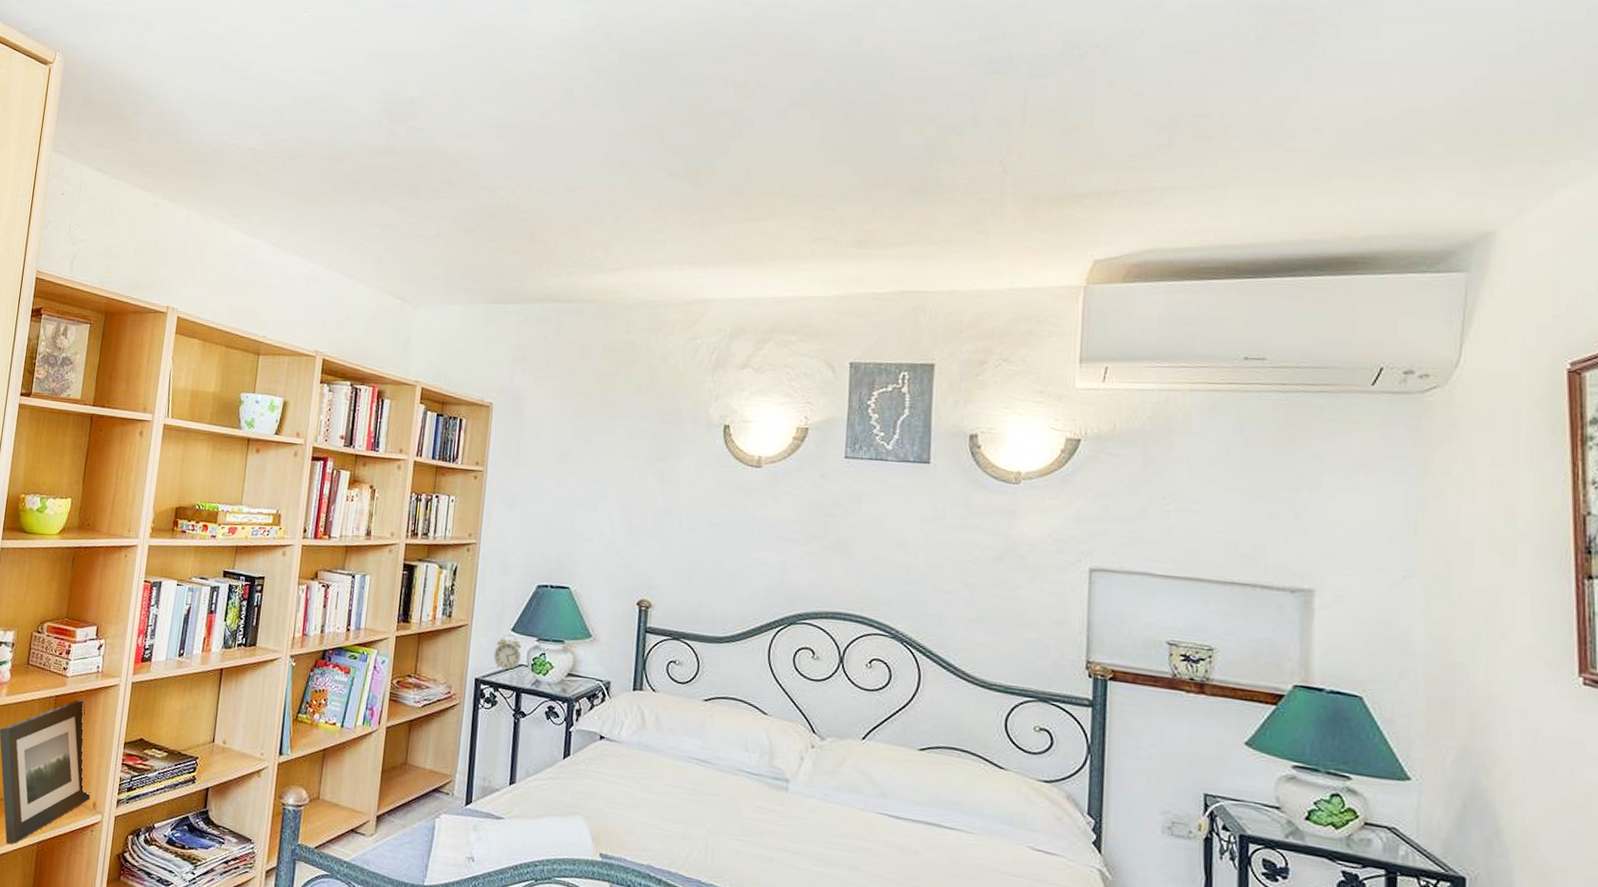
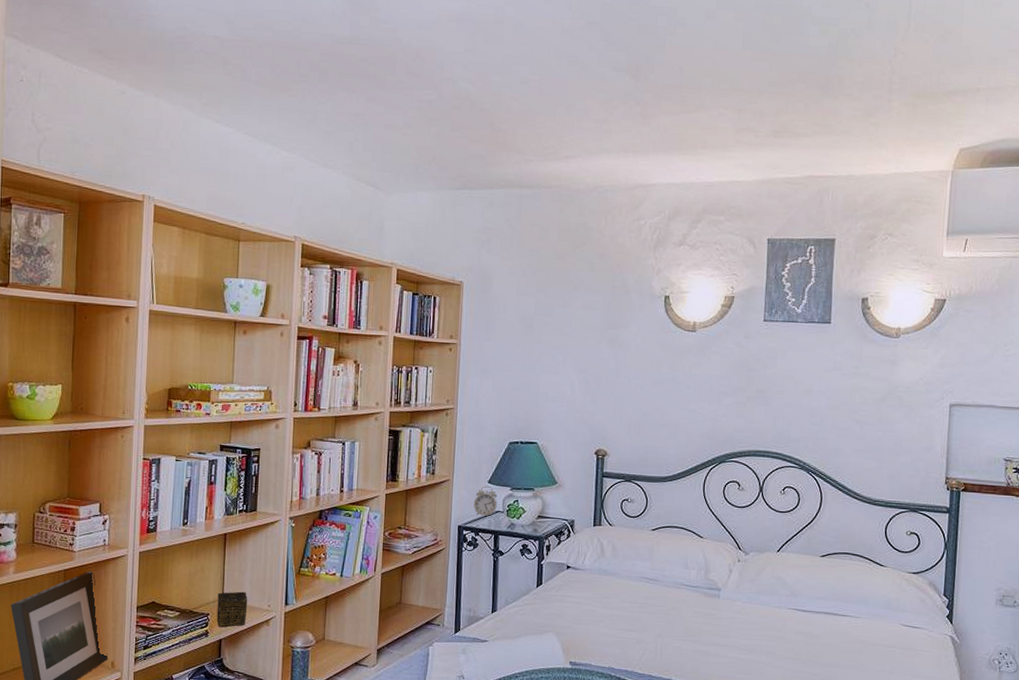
decorative box: none [205,734,240,775] -> present [216,591,248,628]

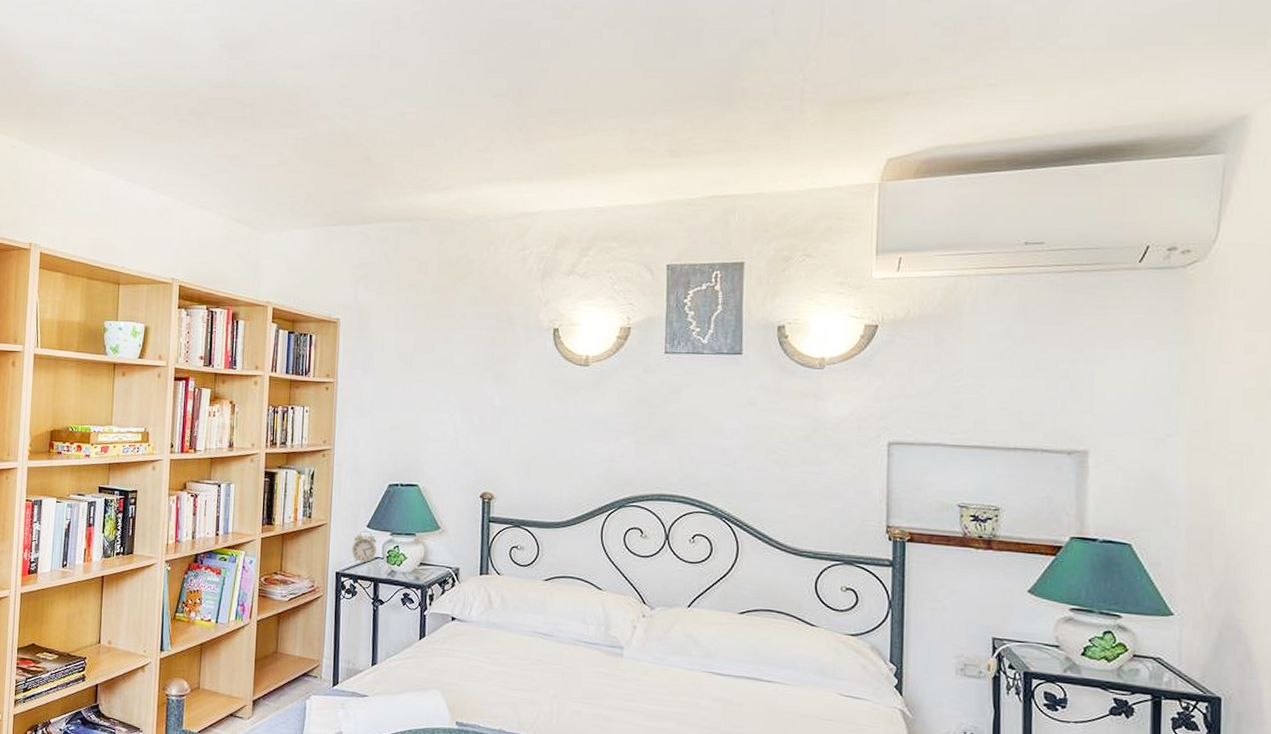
decorative box: present [216,591,248,628] -> none [93,635,124,672]

